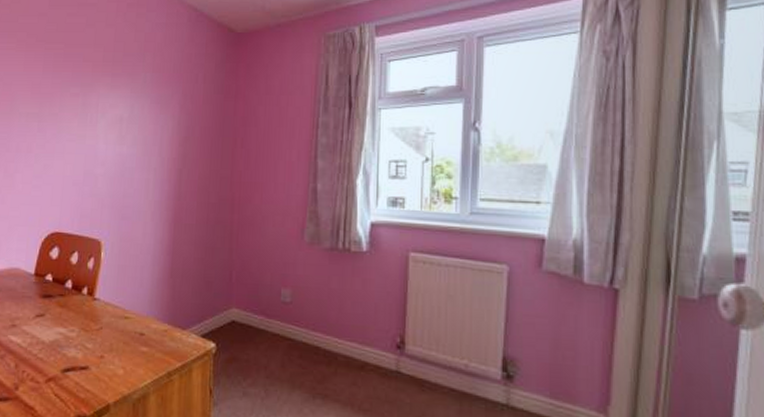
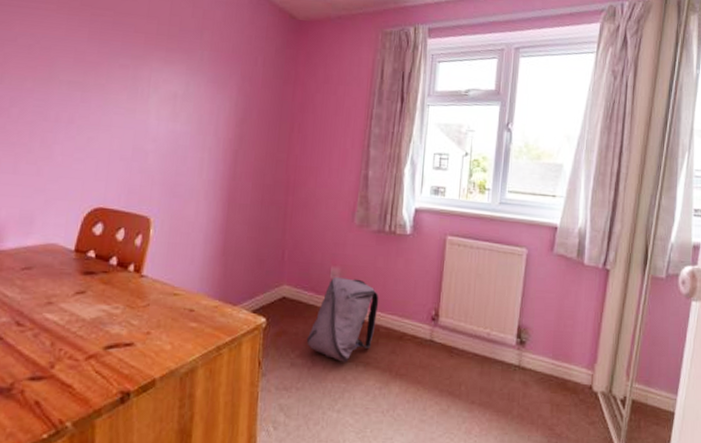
backpack: none [258,300,336,394] -> present [306,277,379,362]

